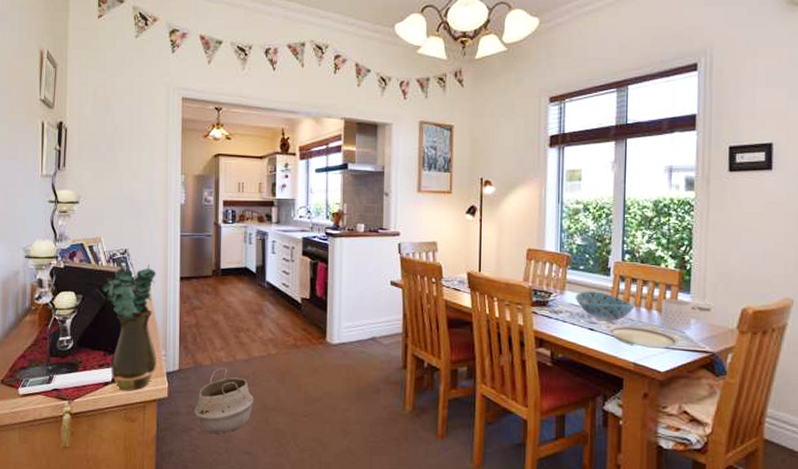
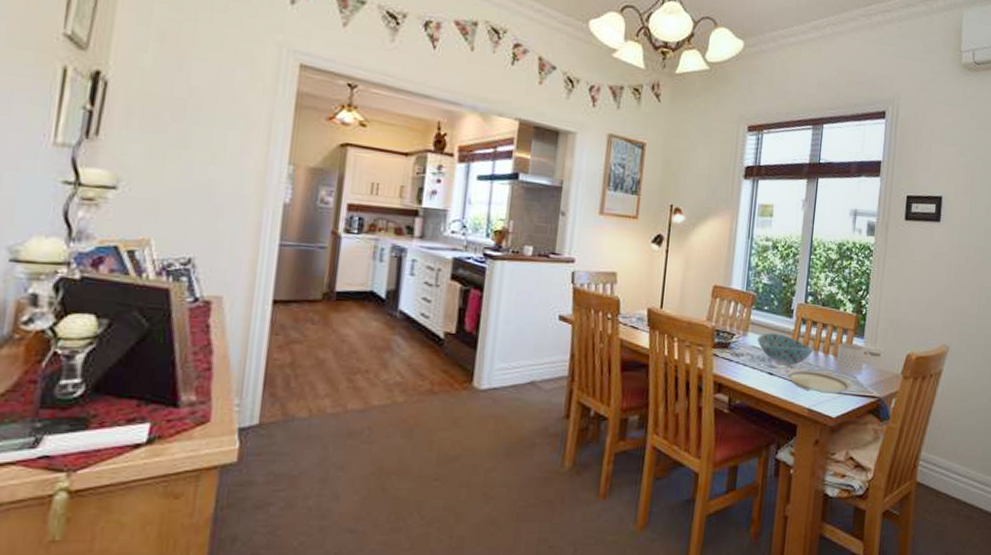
vase: present [102,262,156,392] -> none [144,275,237,457]
woven basket: present [194,367,254,434] -> none [276,420,368,507]

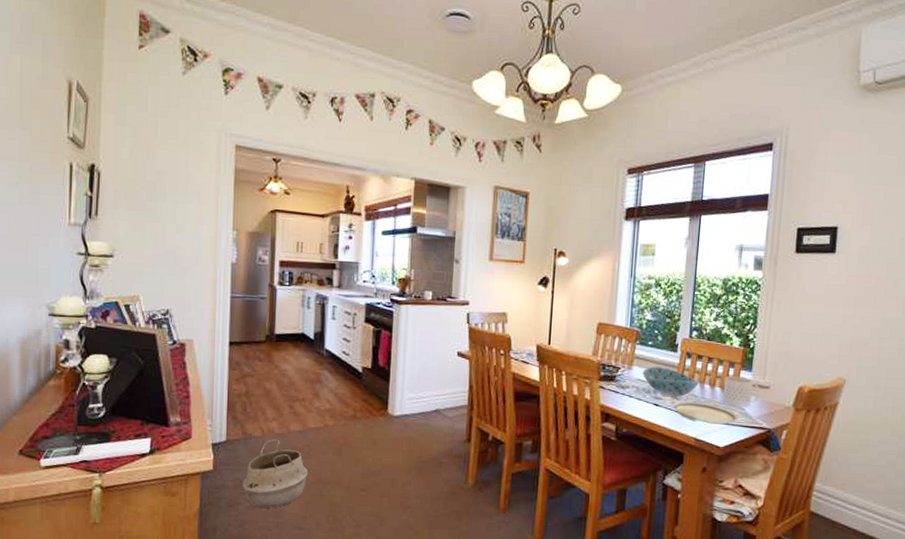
woven basket: none [276,420,368,507] -> present [242,439,309,508]

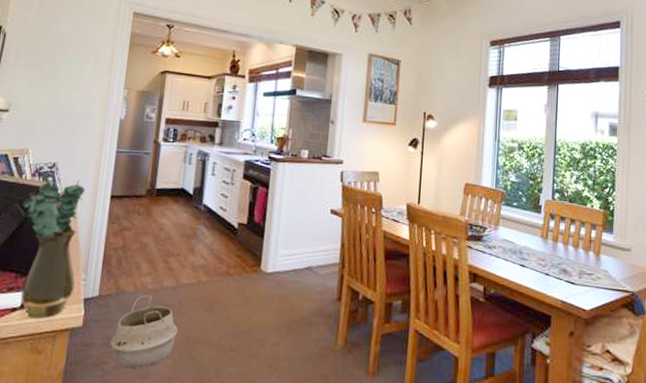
vase: none [140,323,203,465] -> present [20,176,86,320]
bowl: present [642,366,700,398] -> none [508,227,564,259]
plate: present [672,400,739,425] -> none [538,262,603,287]
mug: present [723,376,760,408] -> none [586,237,622,270]

